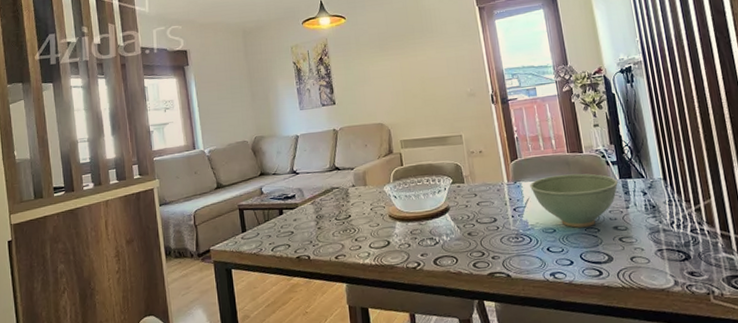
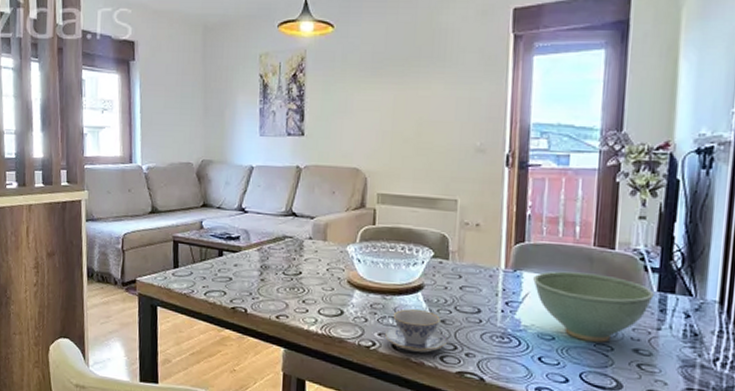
teacup: none [426,228,477,265] -> present [385,309,448,353]

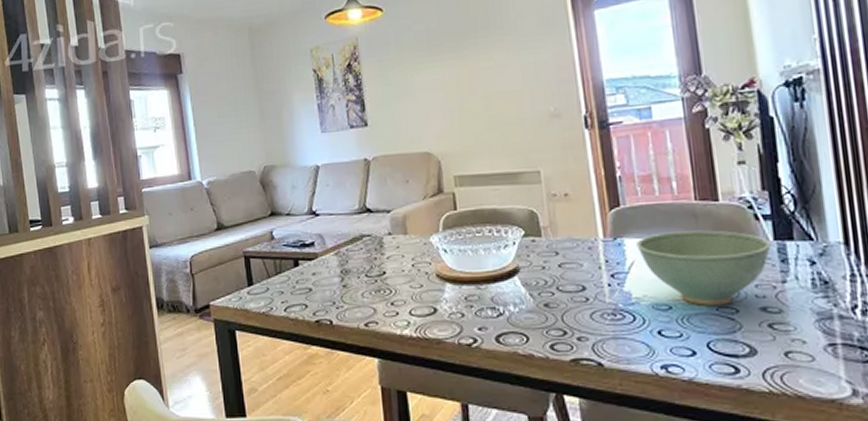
teacup: present [385,309,448,353] -> none [486,296,556,345]

